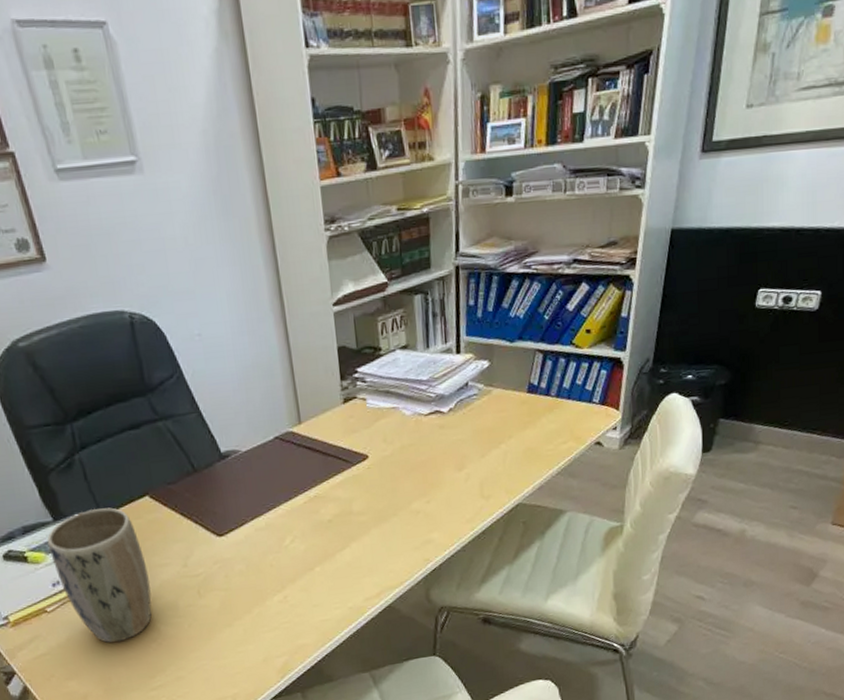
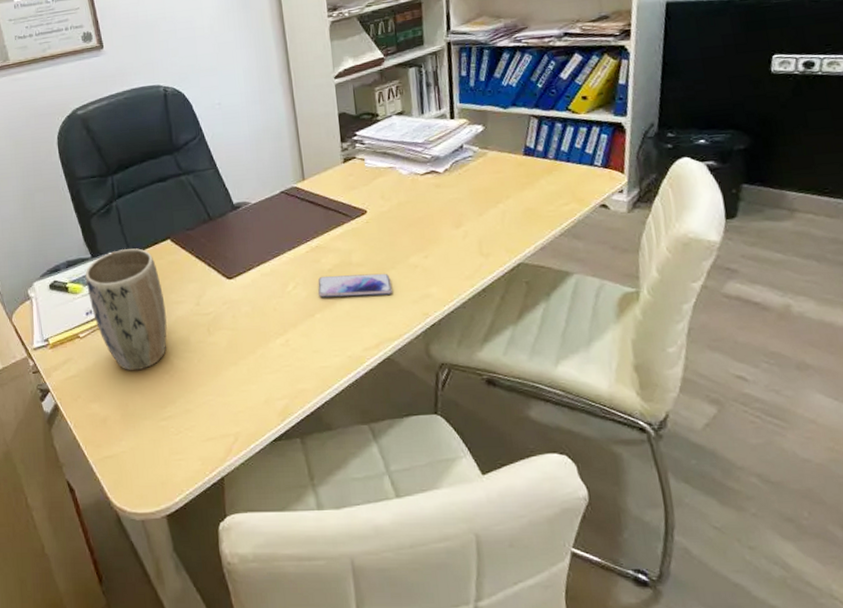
smartphone: none [317,520,395,550] -> present [318,273,393,297]

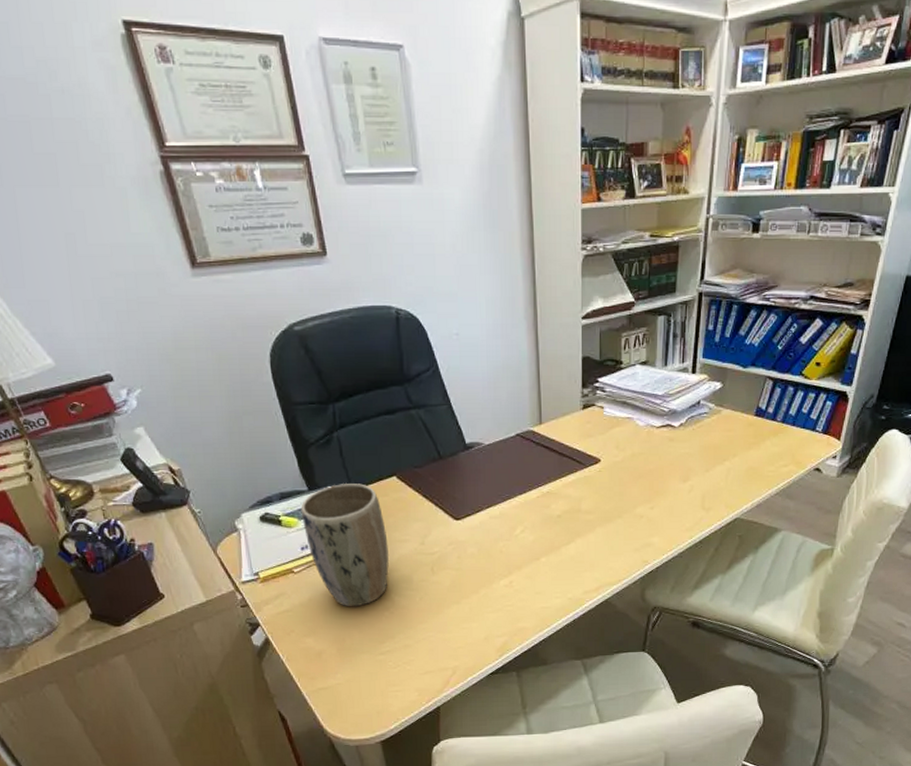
smartphone: present [318,273,393,297] -> none [546,521,618,542]

